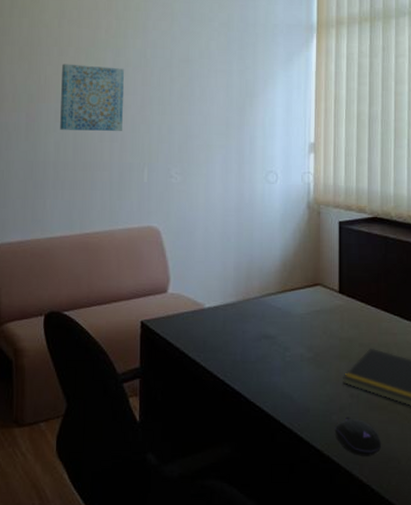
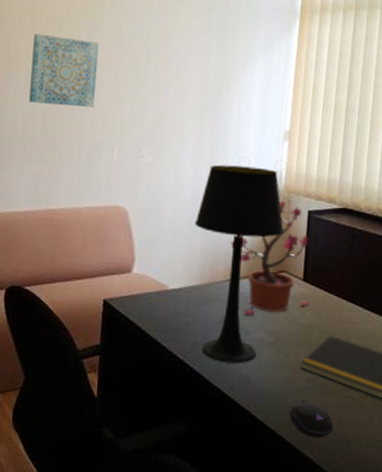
table lamp: none [227,180,317,382] -> present [194,164,284,364]
potted plant: none [264,212,348,331] -> present [230,200,310,316]

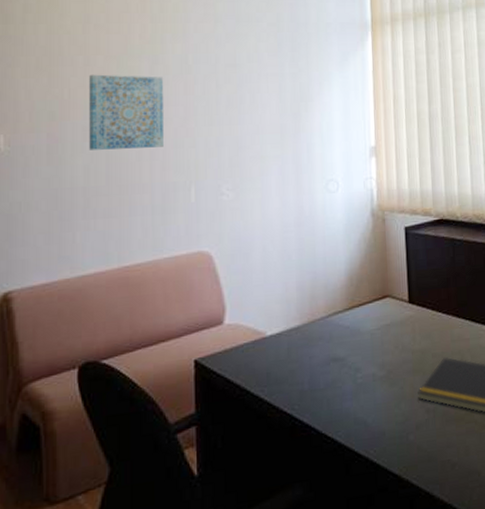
table lamp: present [194,164,284,364] -> none [287,188,383,409]
potted plant: present [230,200,310,316] -> none [328,220,419,351]
computer mouse: present [289,400,334,438] -> none [412,434,461,475]

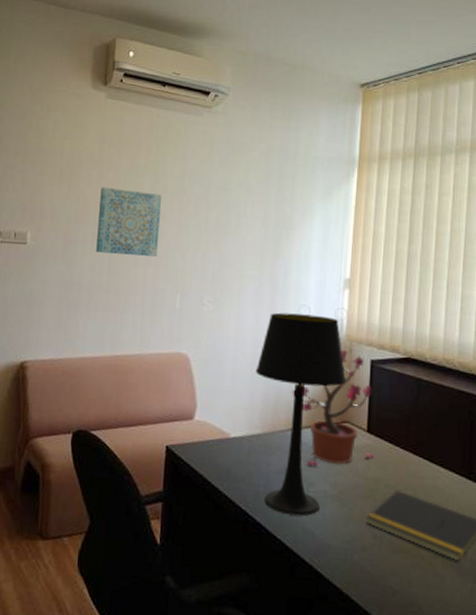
table lamp: none [287,188,383,409] -> present [255,312,347,517]
potted plant: none [328,220,419,351] -> present [292,349,375,467]

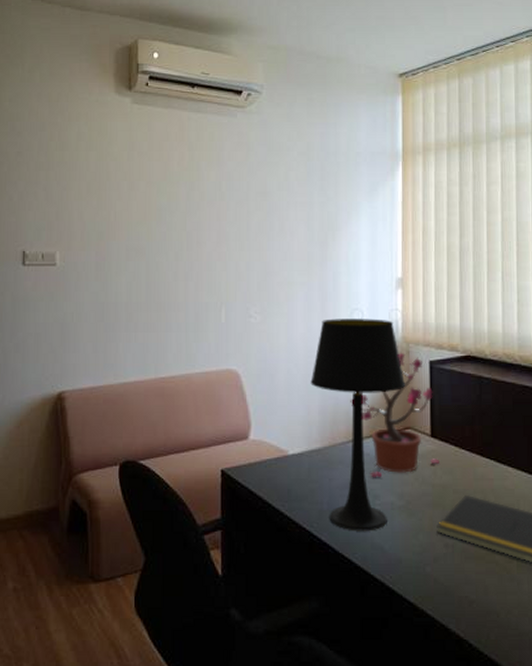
wall art: present [96,187,161,257] -> none [132,199,198,269]

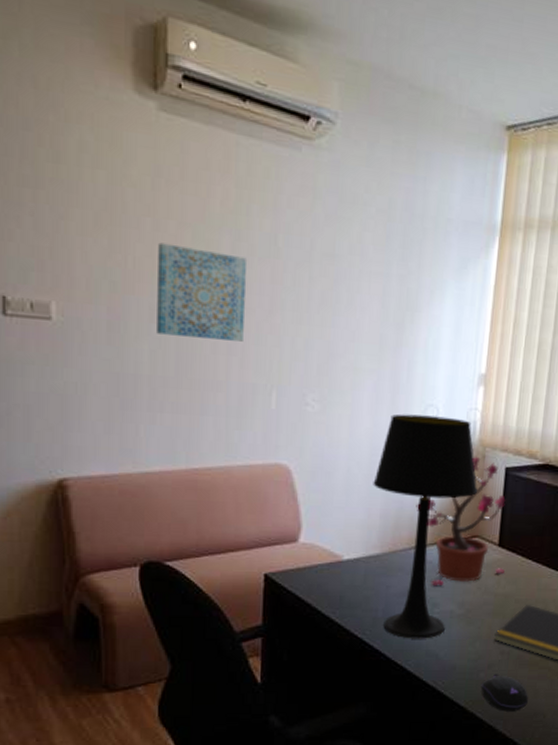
wall art: none [132,199,198,269] -> present [157,242,246,342]
computer mouse: none [428,568,480,609] -> present [480,673,529,712]

